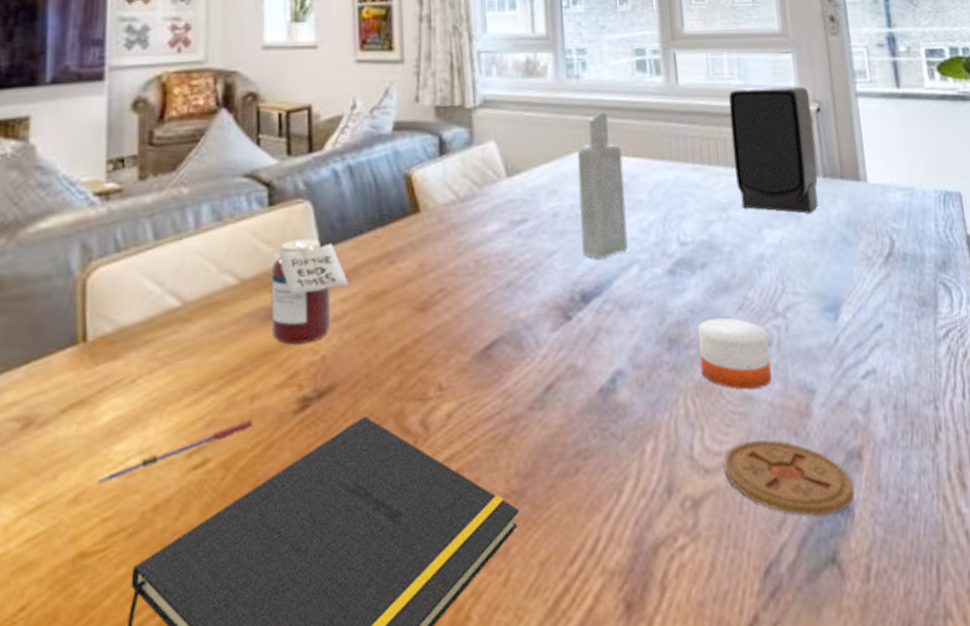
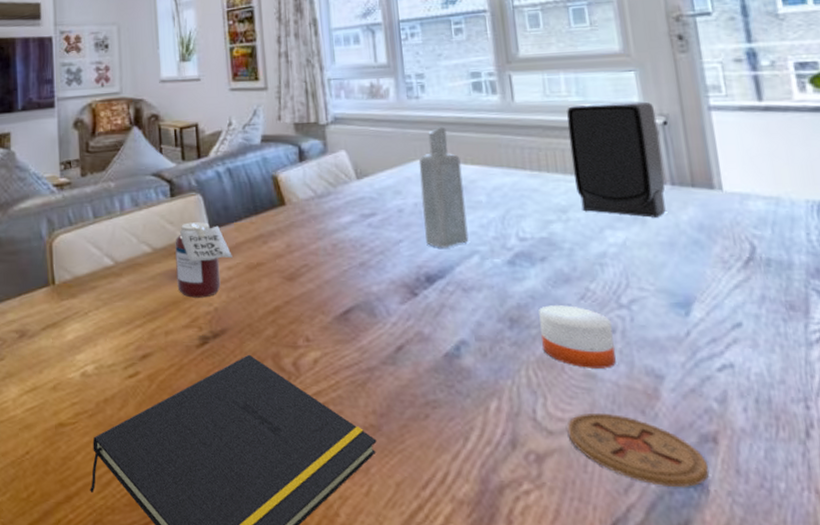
pen: present [98,419,252,485] -> none [68,348,168,380]

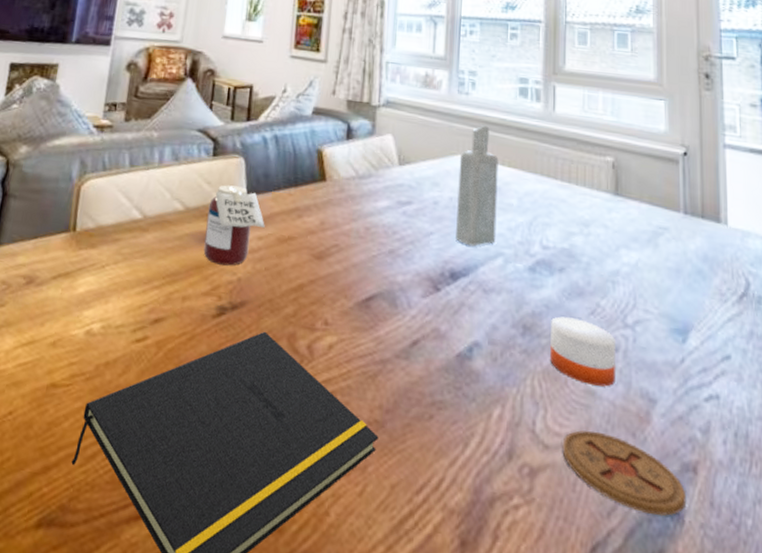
speaker: present [566,101,666,218] -> none [599,124,679,243]

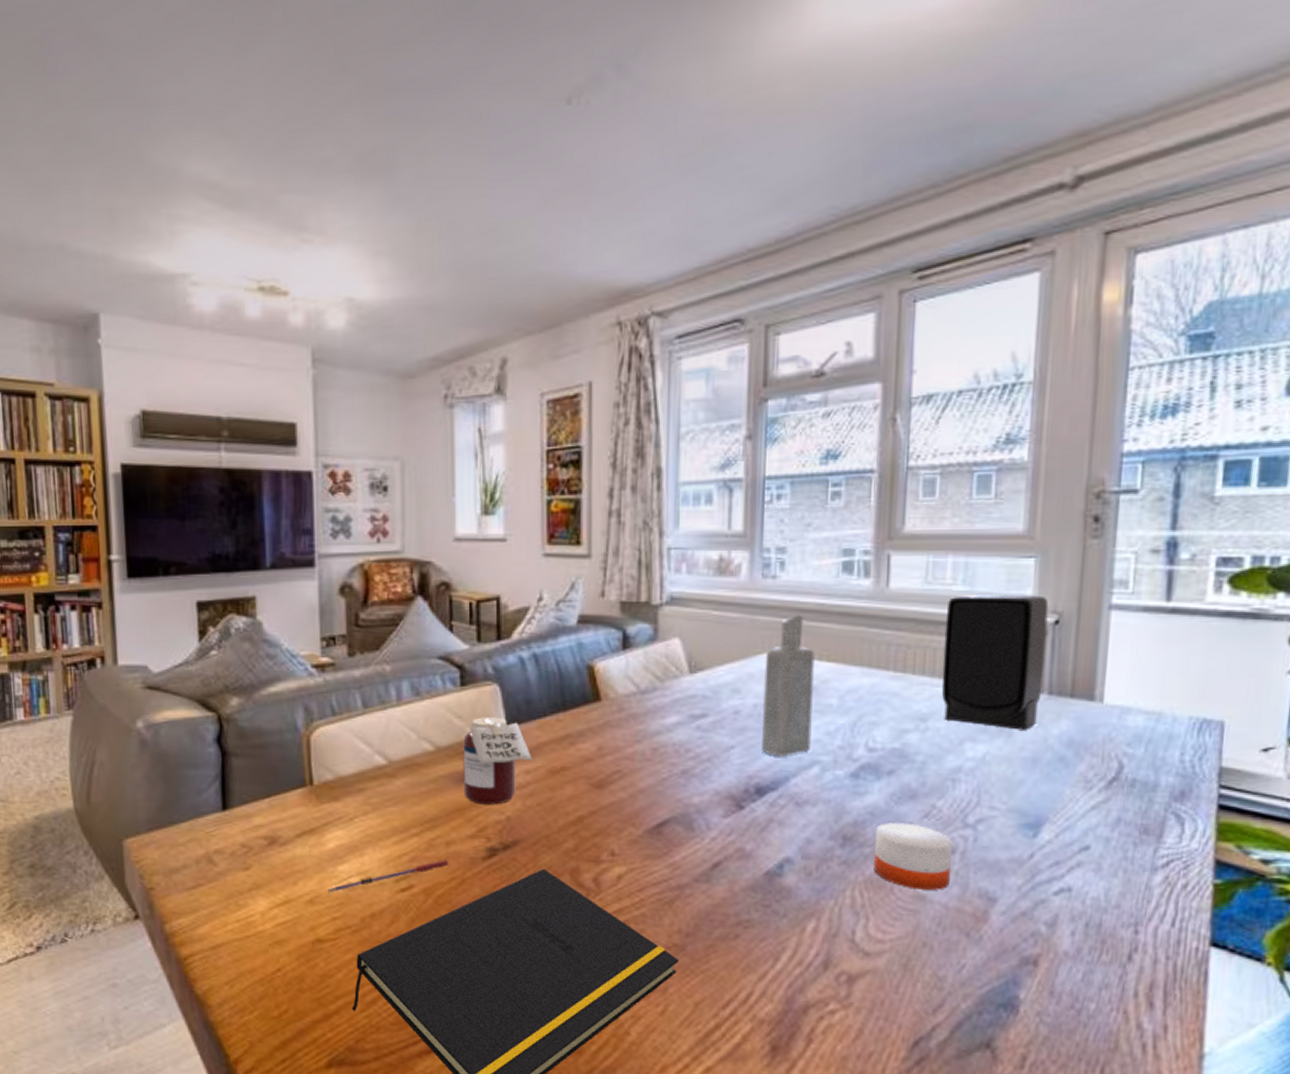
pen: none [70,314,182,338] -> present [328,860,448,893]
coaster: present [562,430,687,517] -> none [885,934,1024,1009]
speaker: none [599,124,679,243] -> present [941,595,1049,730]

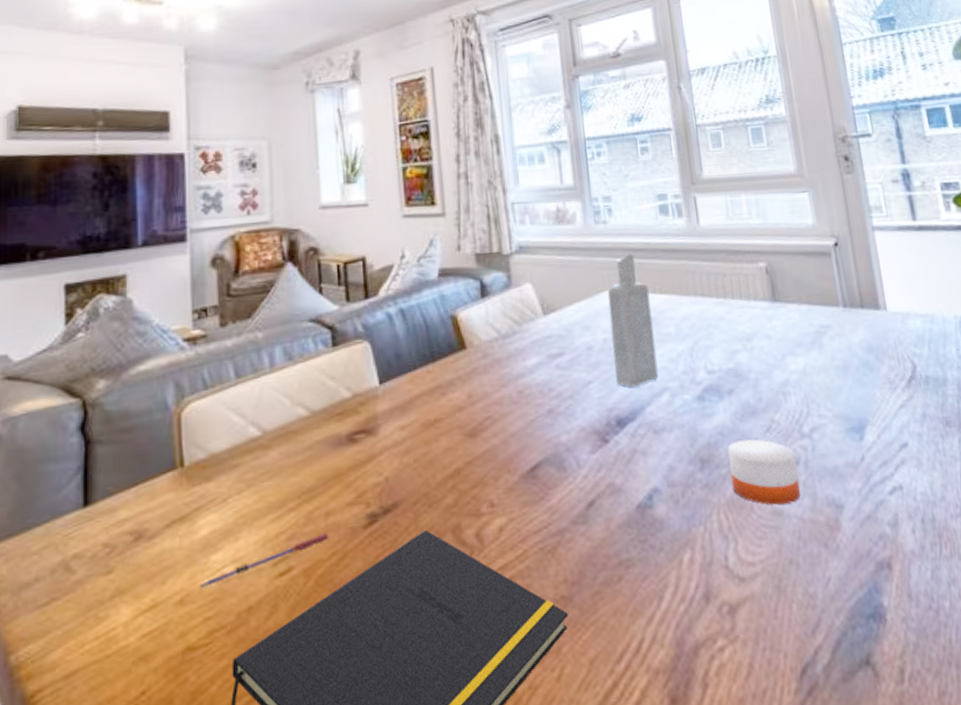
jar: present [463,717,532,805] -> none [337,375,406,468]
speaker: present [941,595,1049,730] -> none [748,223,840,342]

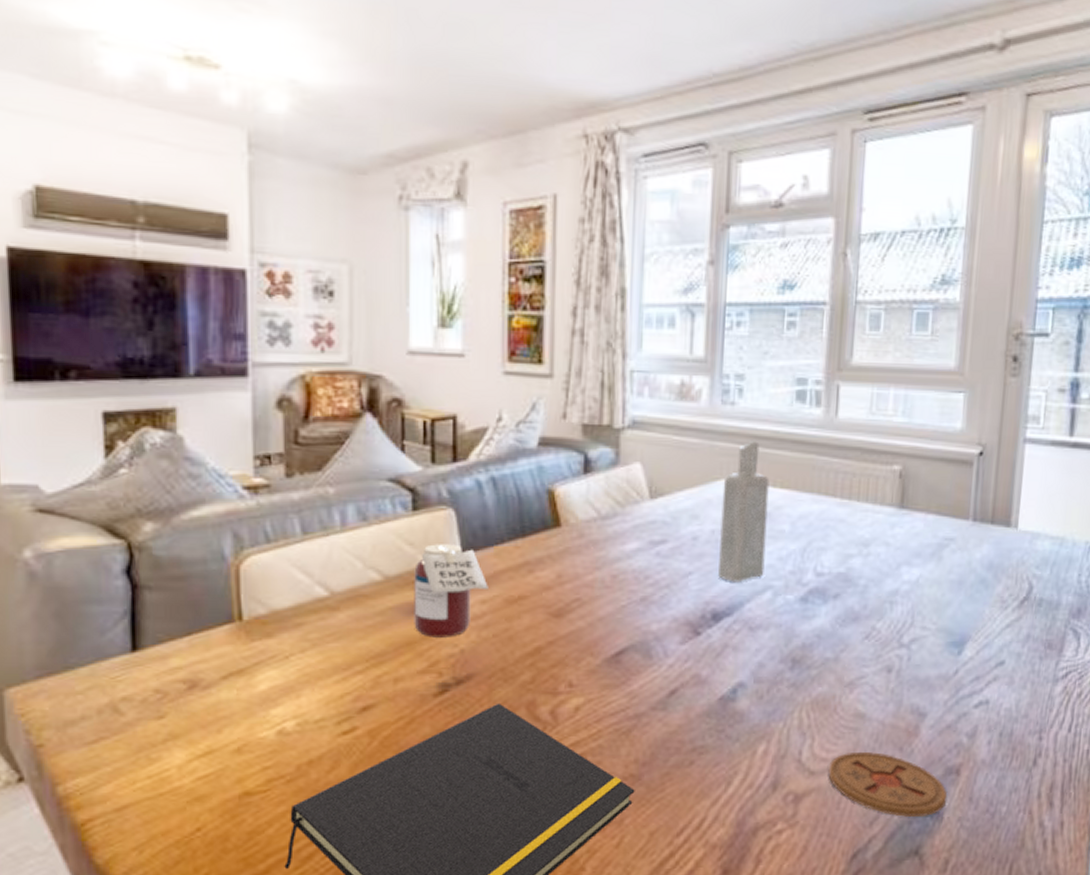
pen: present [200,533,328,589] -> none [258,698,396,740]
jar: none [337,375,406,468] -> present [414,544,488,638]
candle: present [728,438,801,505] -> none [820,643,889,708]
coaster: none [757,551,886,622] -> present [828,751,947,818]

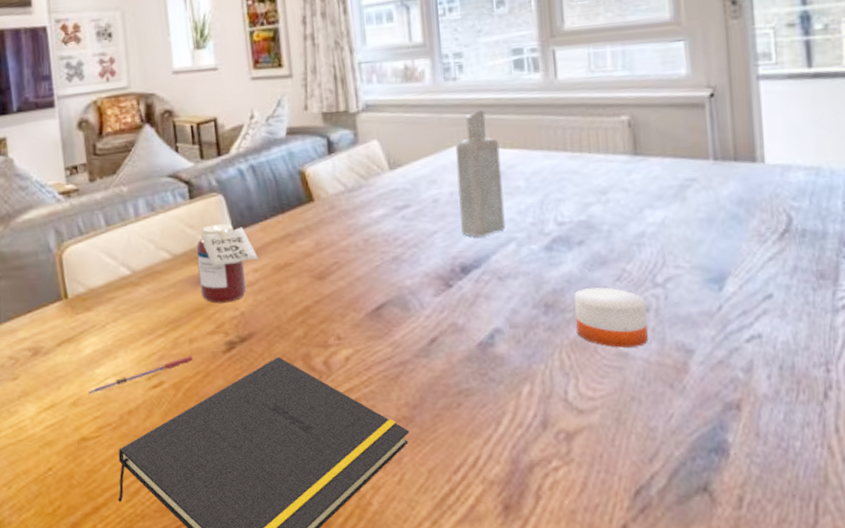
pen: none [258,698,396,740] -> present [88,356,193,395]
candle: none [820,643,889,708] -> present [574,286,648,348]
coaster: present [828,751,947,818] -> none [597,389,731,454]

